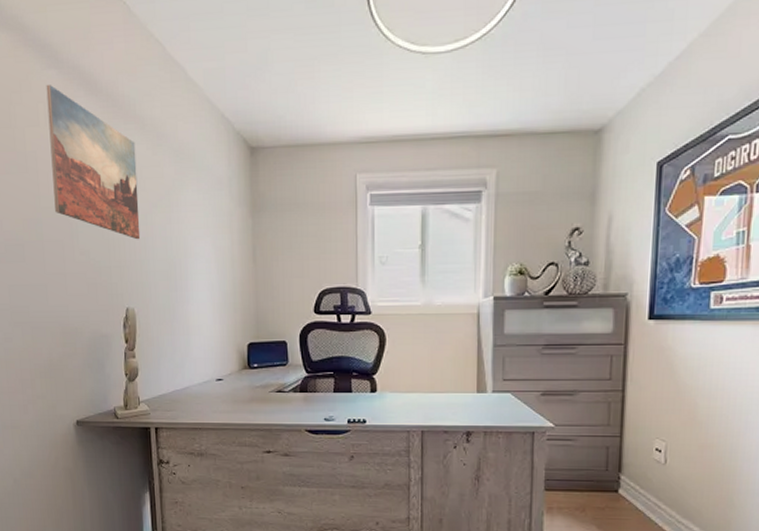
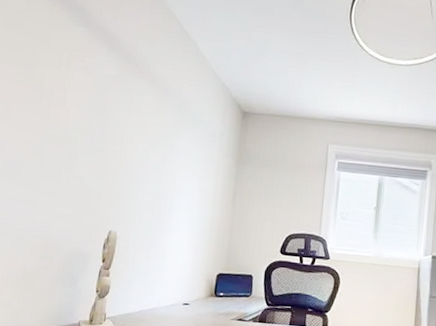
wall art: present [46,84,141,240] -> none [59,37,144,173]

